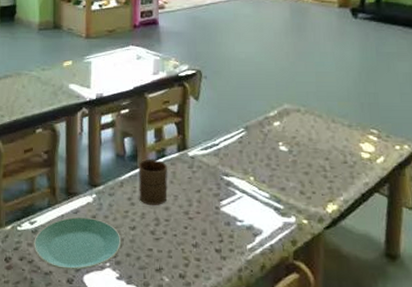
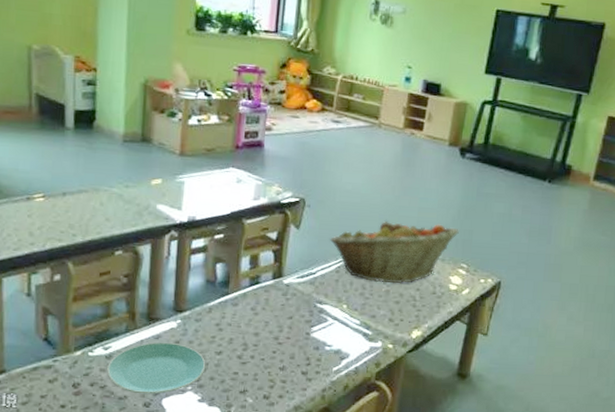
cup: present [139,159,168,205] -> none [228,285,260,331]
fruit basket: none [228,86,363,154] -> present [329,219,459,284]

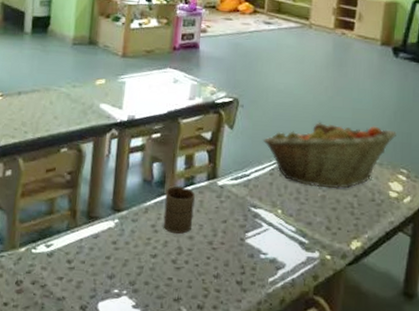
plate: present [107,342,206,394] -> none [48,241,141,297]
cup: none [228,285,260,331] -> present [163,185,195,234]

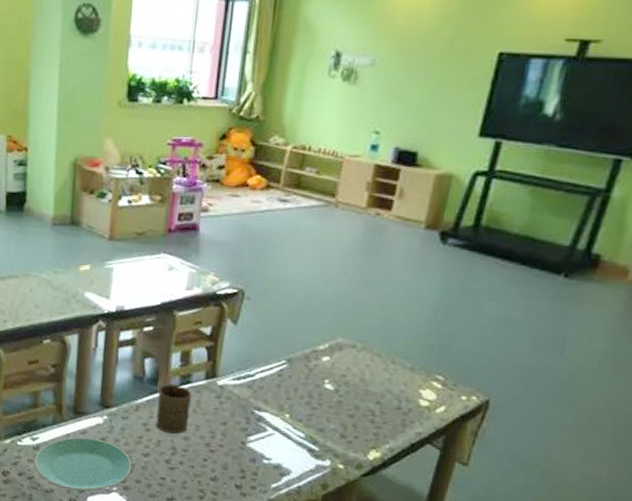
plate: none [48,241,141,297] -> present [34,437,132,491]
fruit basket: present [262,120,396,189] -> none [271,317,435,395]

